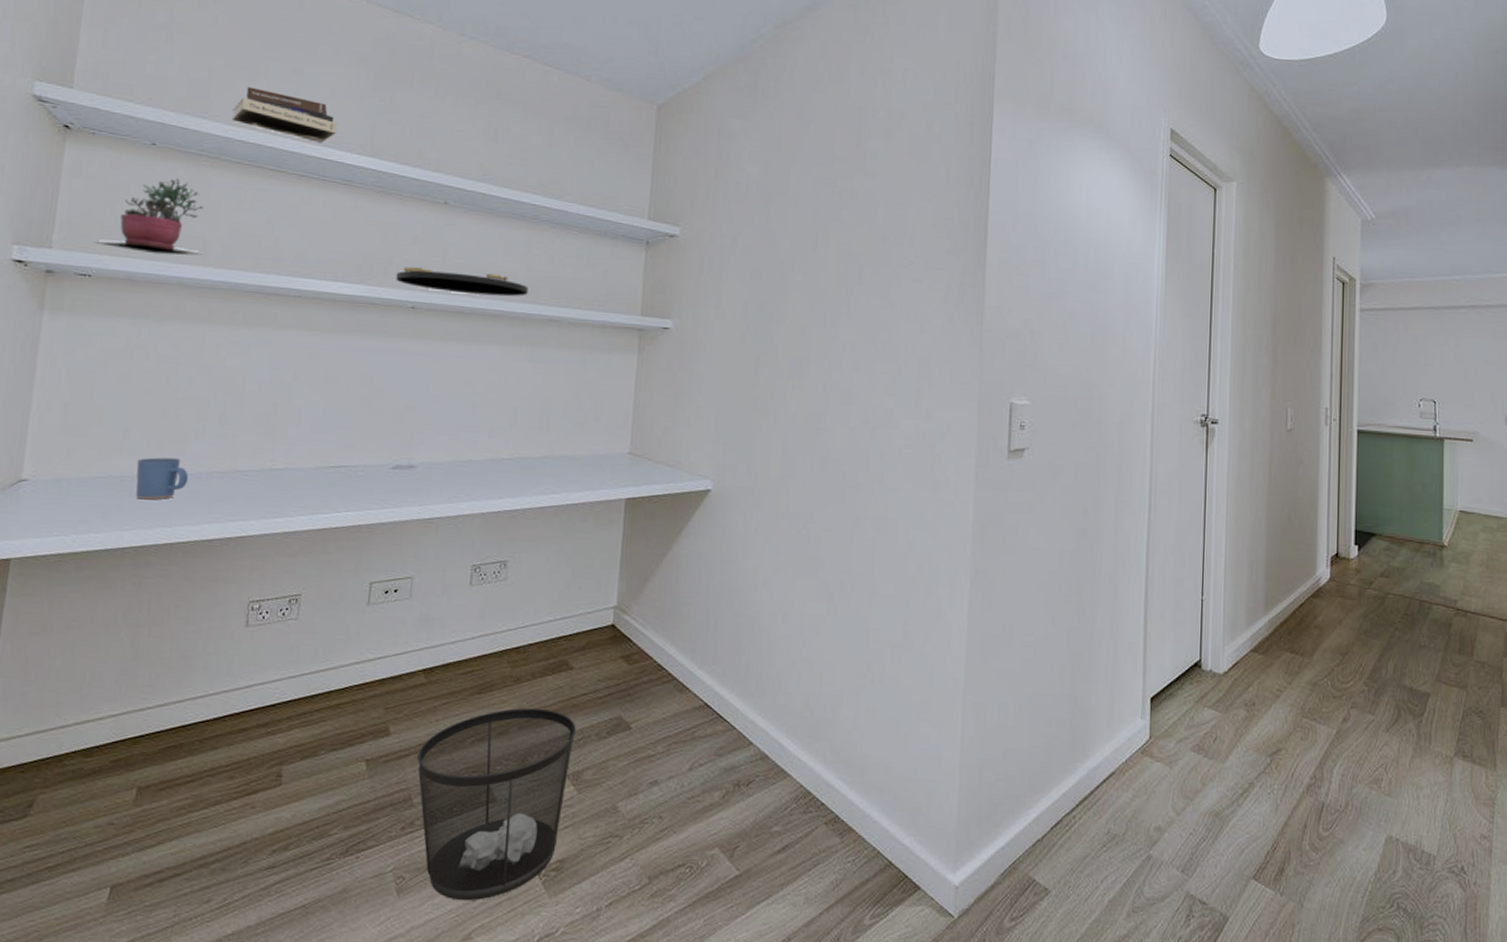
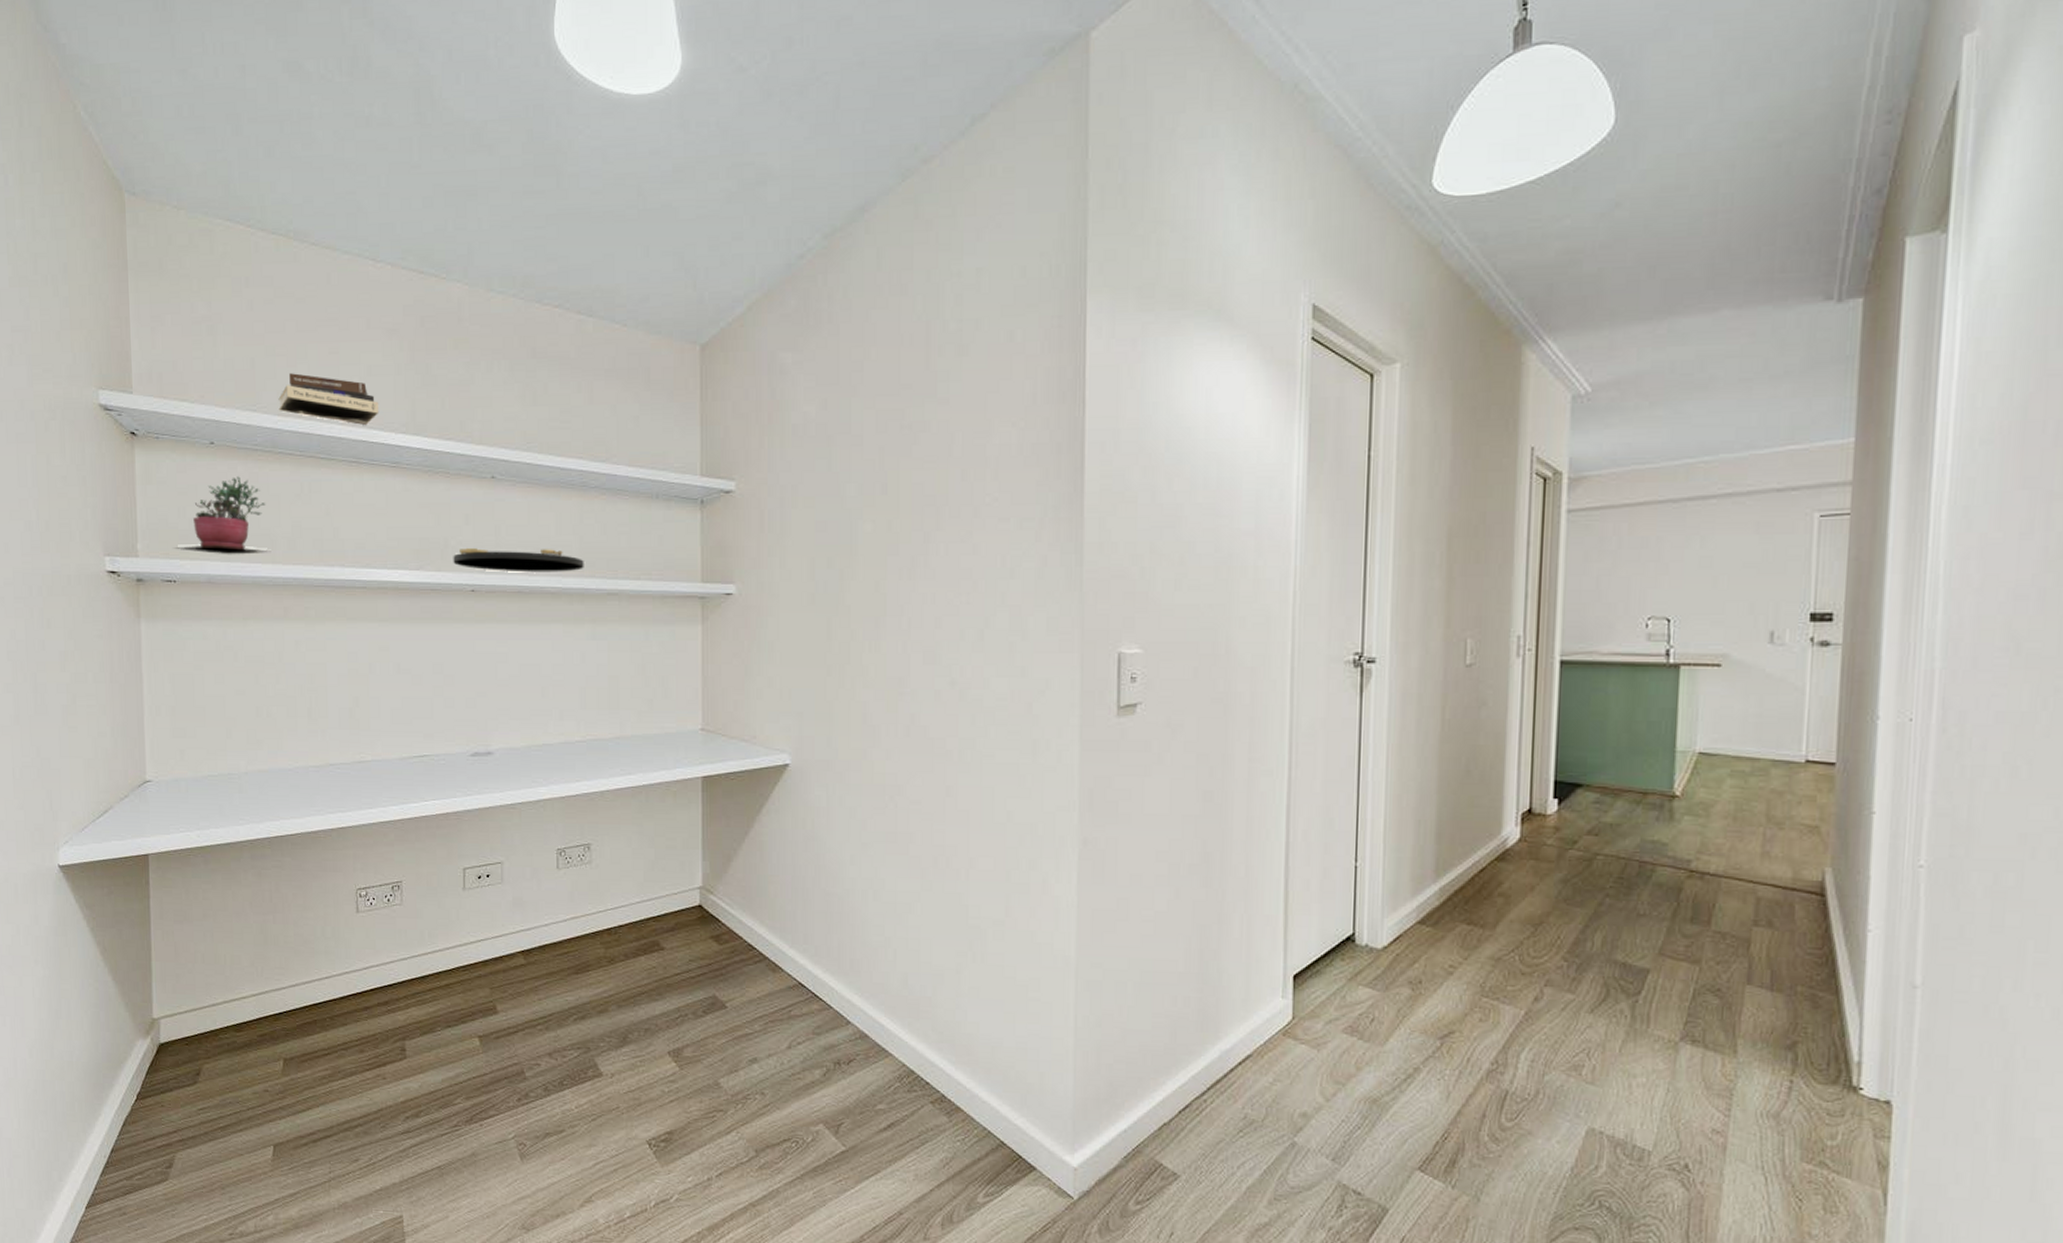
mug: present [135,457,188,500] -> none [241,754,288,795]
waste bin: present [417,707,576,901] -> none [525,987,672,1168]

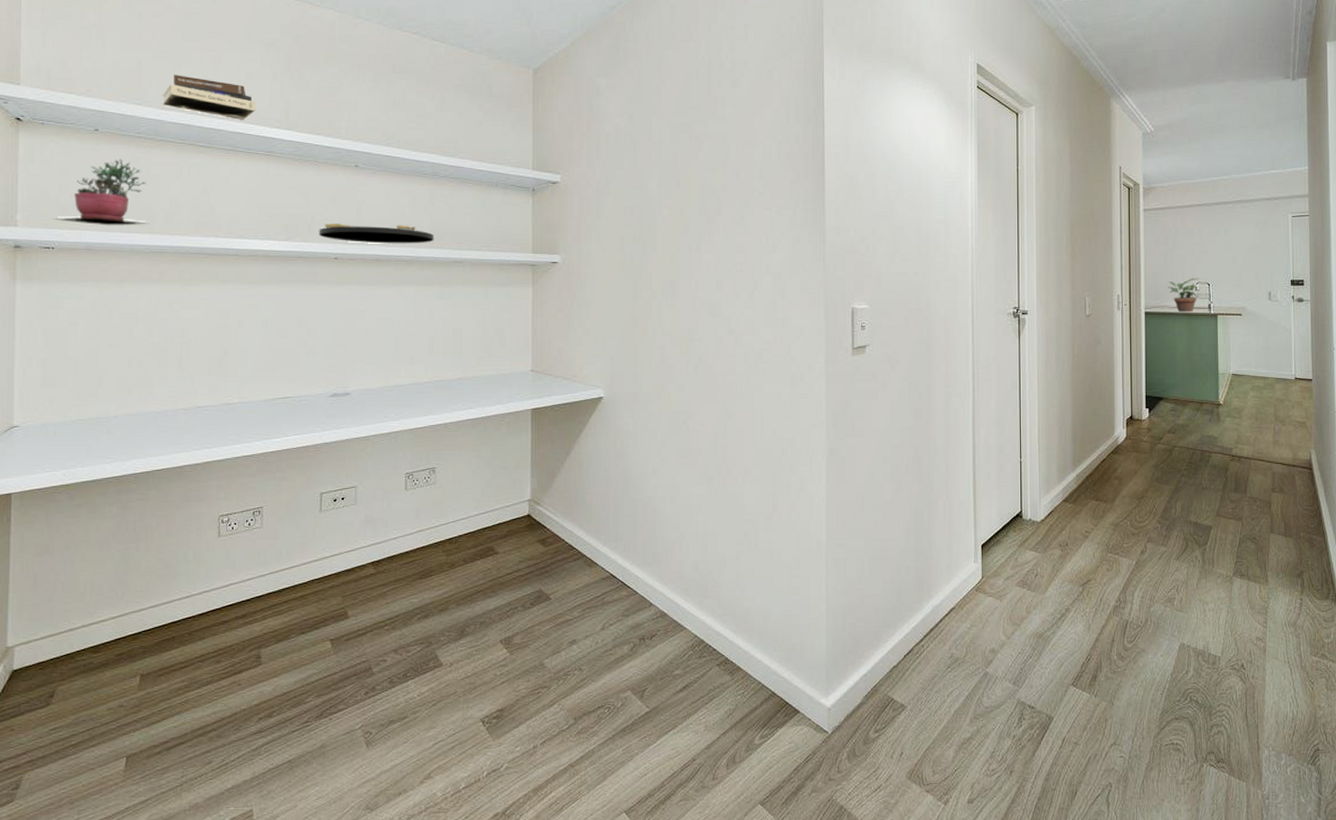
potted plant: none [1599,611,1654,662] -> present [1168,278,1200,313]

